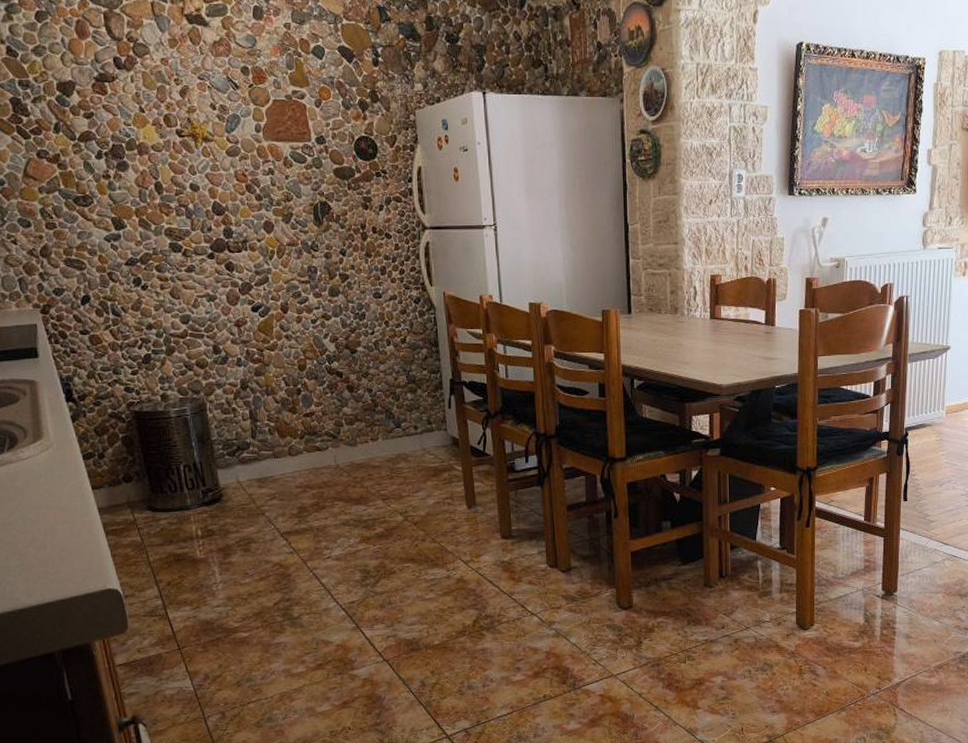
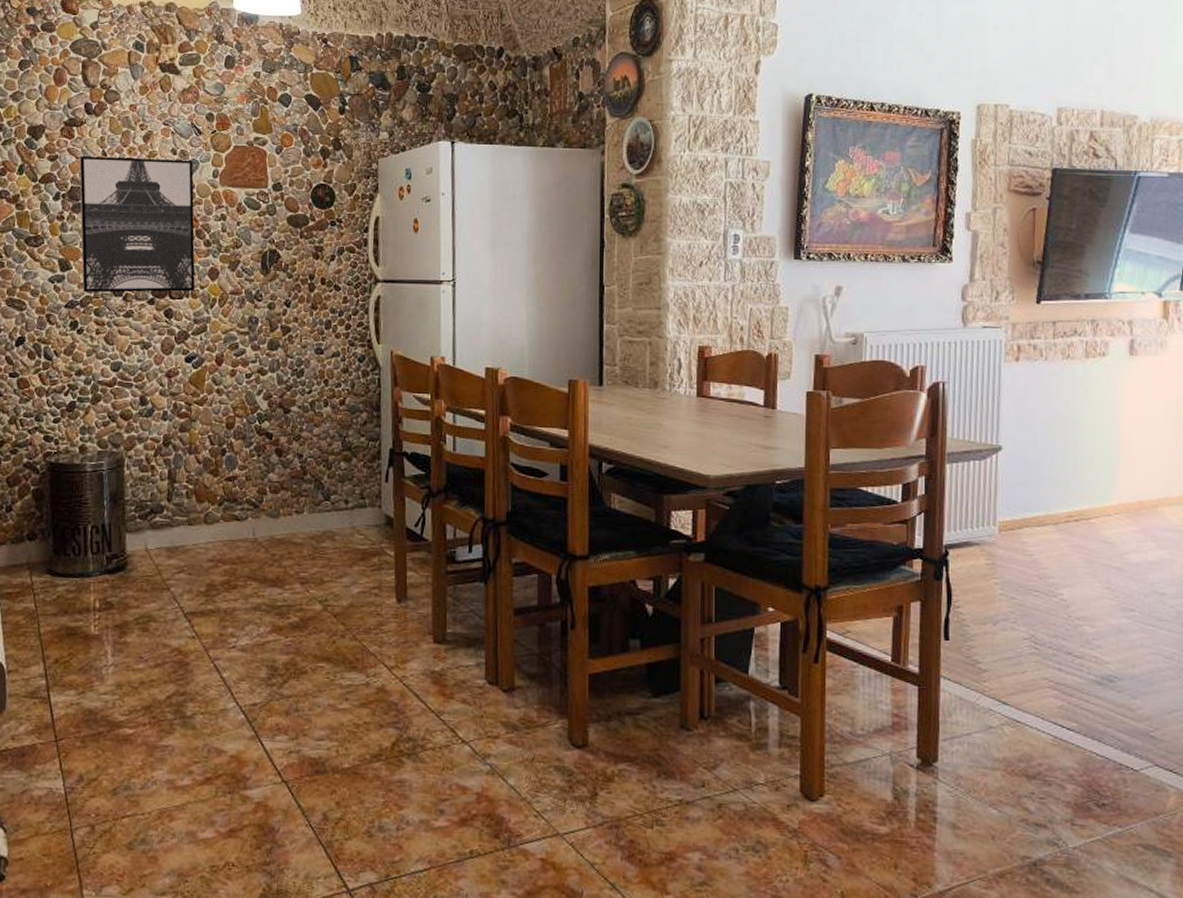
wall art: none [116,112,252,250] -> present [79,155,195,293]

